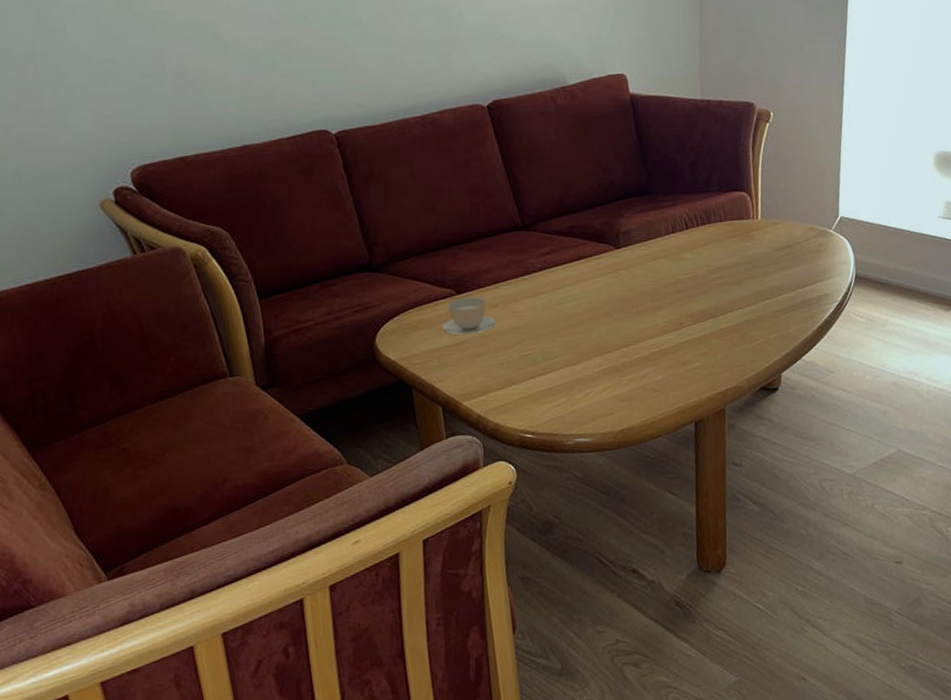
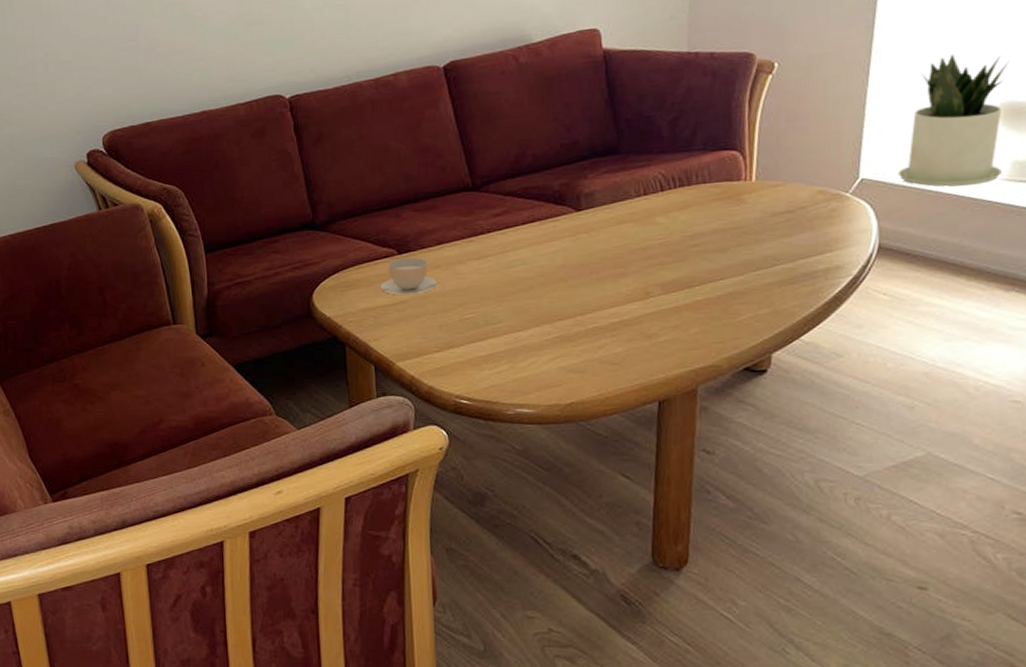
planter: none [866,110,940,224] -> present [898,54,1010,188]

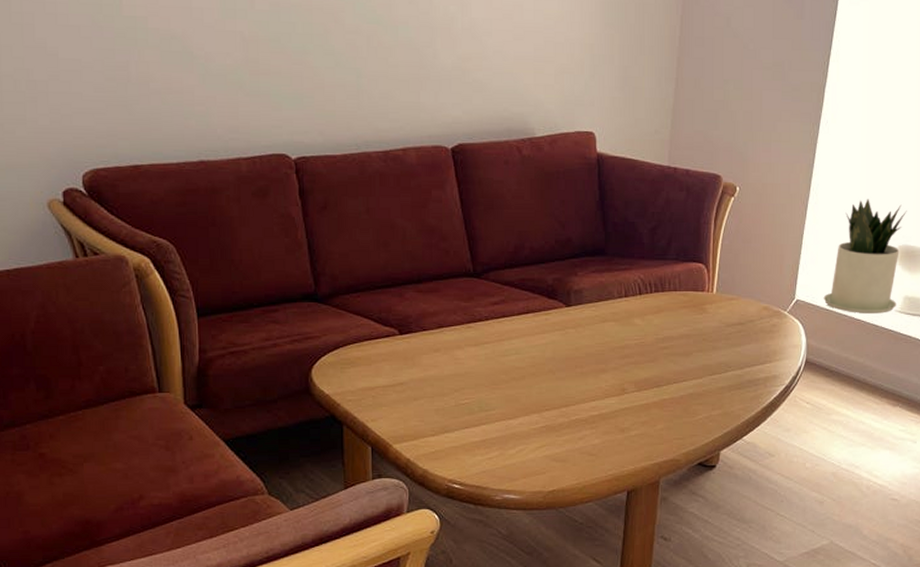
teacup: present [380,257,438,295] -> none [381,338,436,376]

